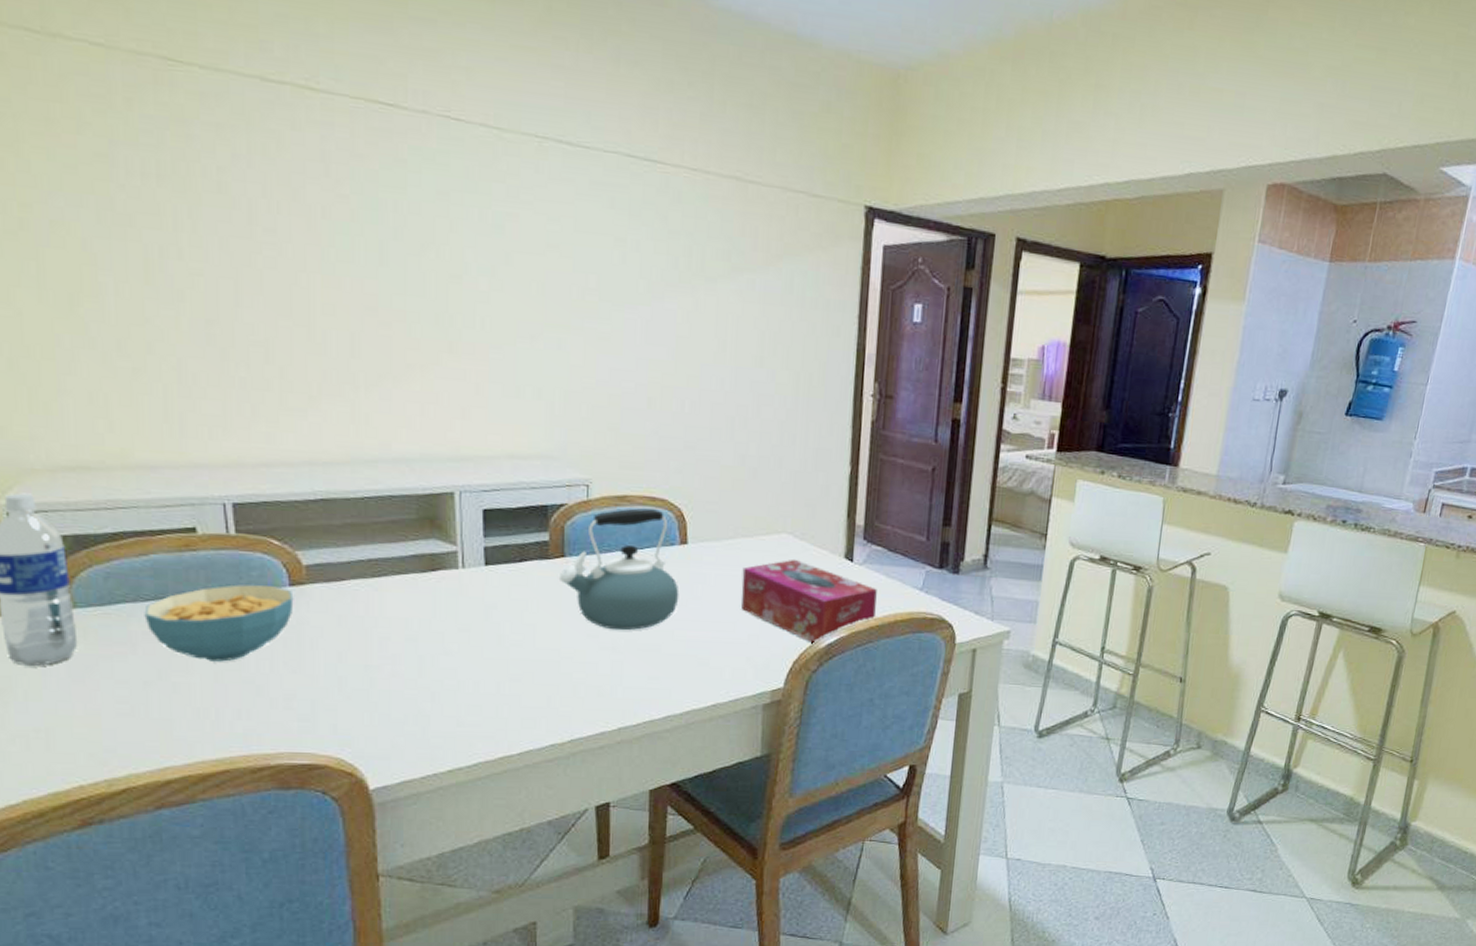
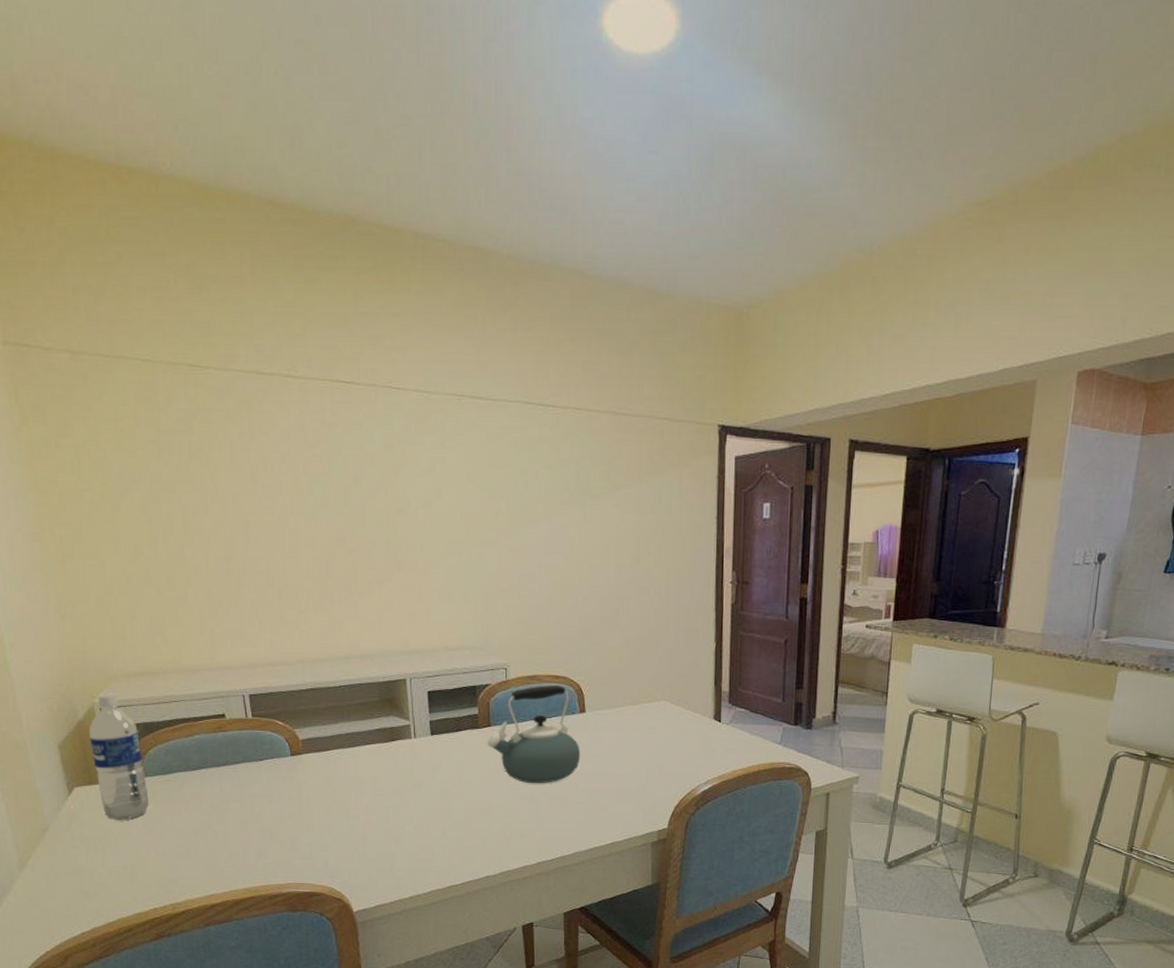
cereal bowl: present [144,584,294,662] -> none [192,755,295,815]
tissue box: present [741,559,877,644] -> none [630,721,742,792]

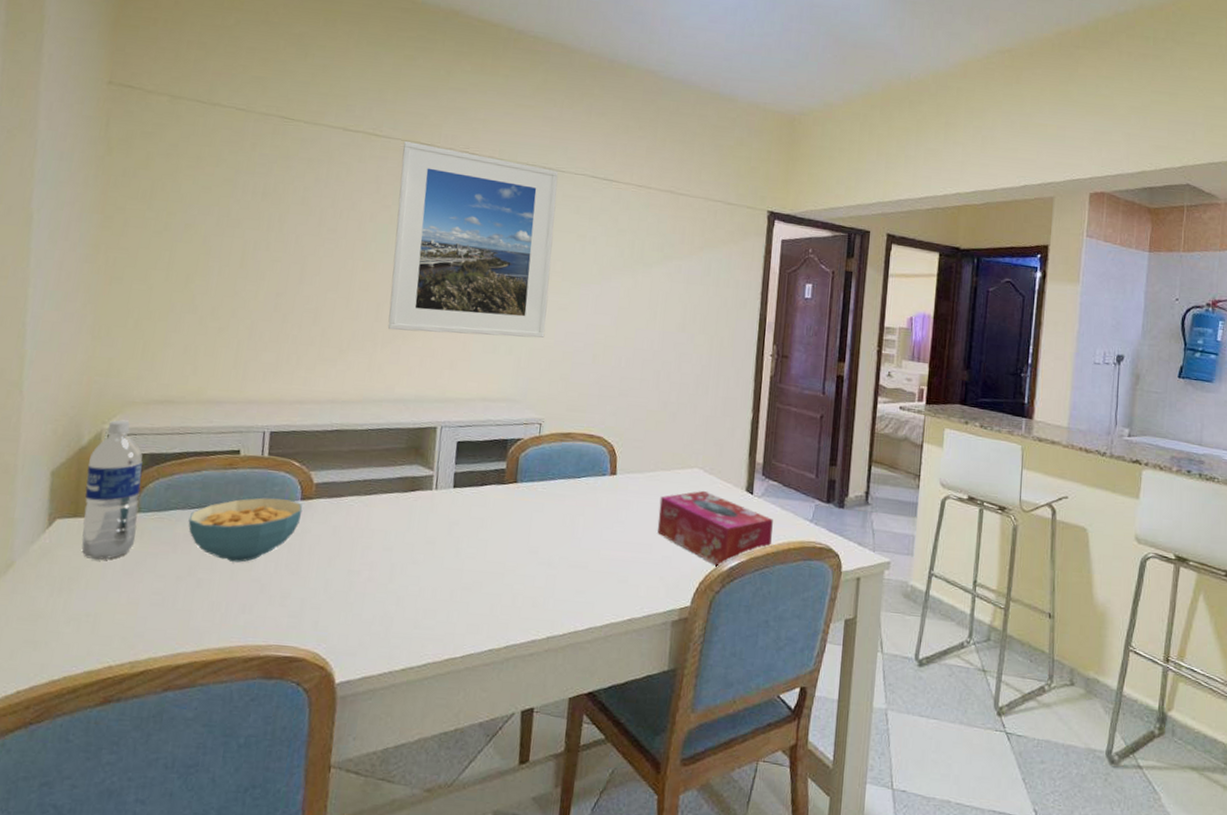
cereal bowl: none [192,755,295,815] -> present [188,497,303,562]
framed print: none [322,381,498,587] -> present [387,141,559,338]
kettle: present [486,685,581,784] -> none [510,443,607,549]
tissue box: none [630,721,742,792] -> present [658,490,773,567]

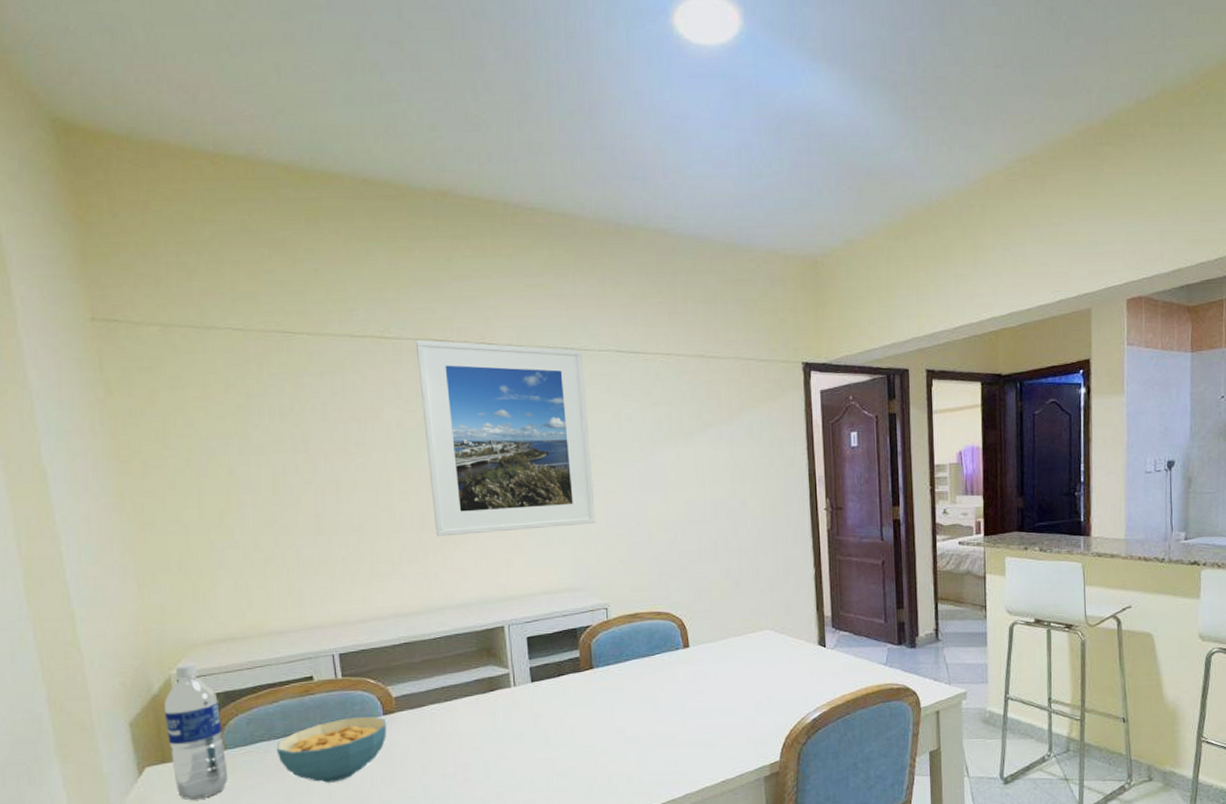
tissue box: present [658,490,773,567] -> none [736,650,850,720]

